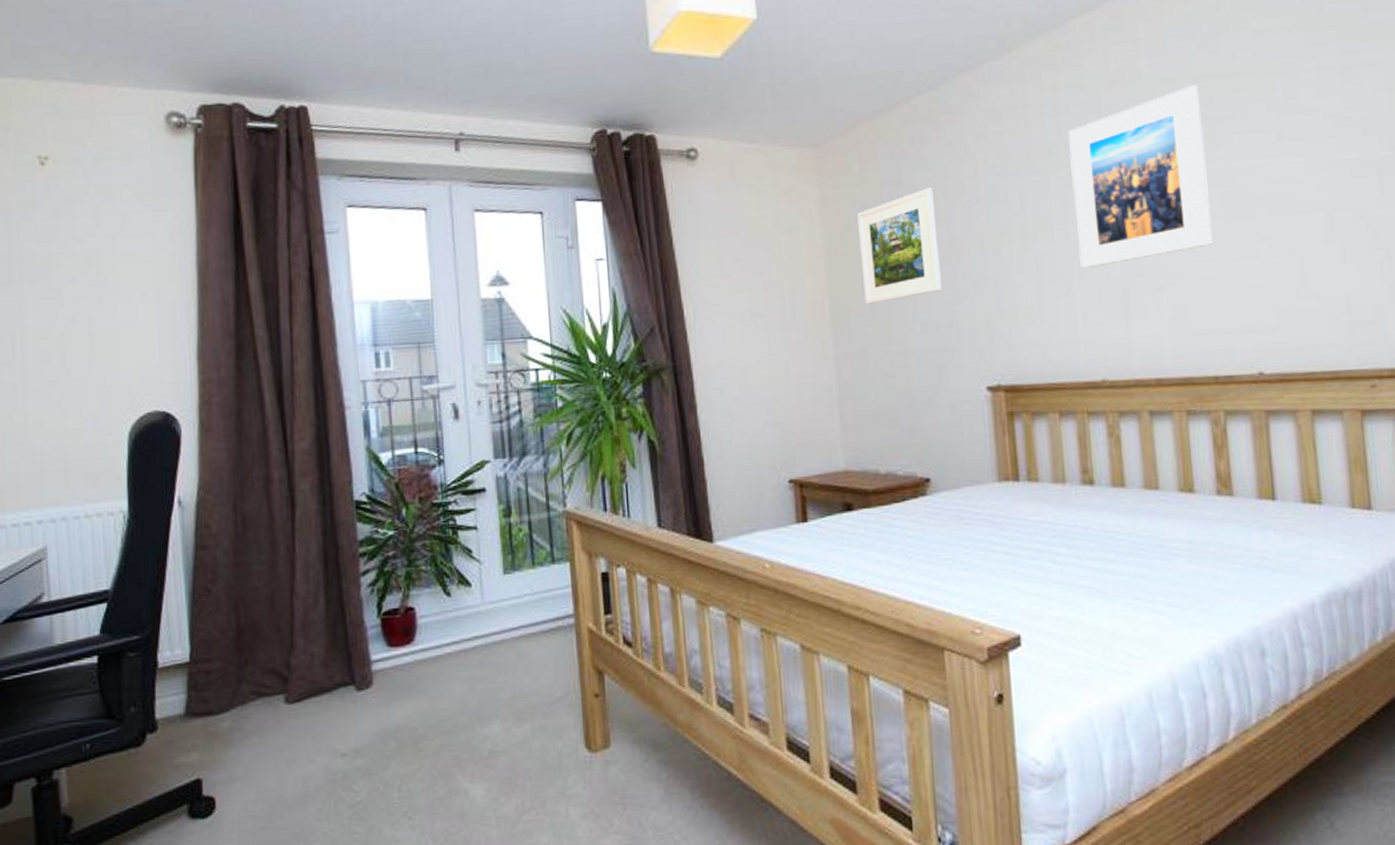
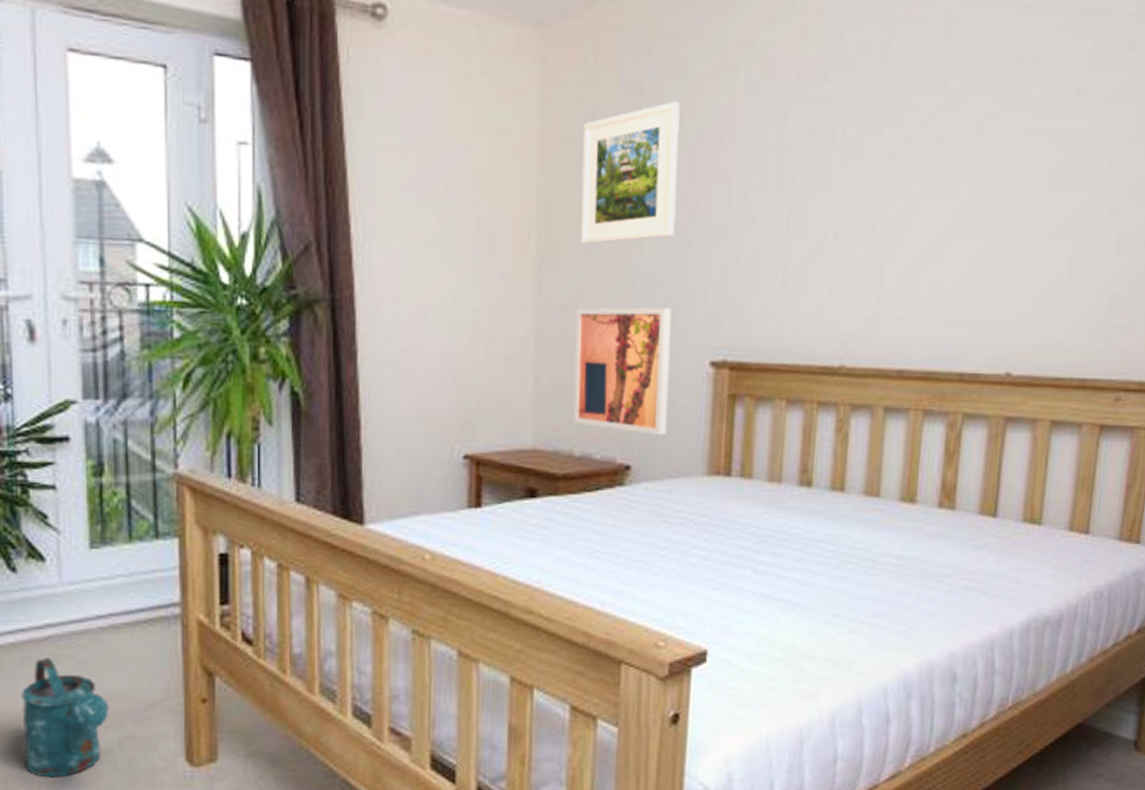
watering can: none [457,664,524,764] -> present [21,658,109,778]
wall art: none [868,347,958,451] -> present [573,307,671,435]
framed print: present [1068,85,1213,268] -> none [837,13,1004,228]

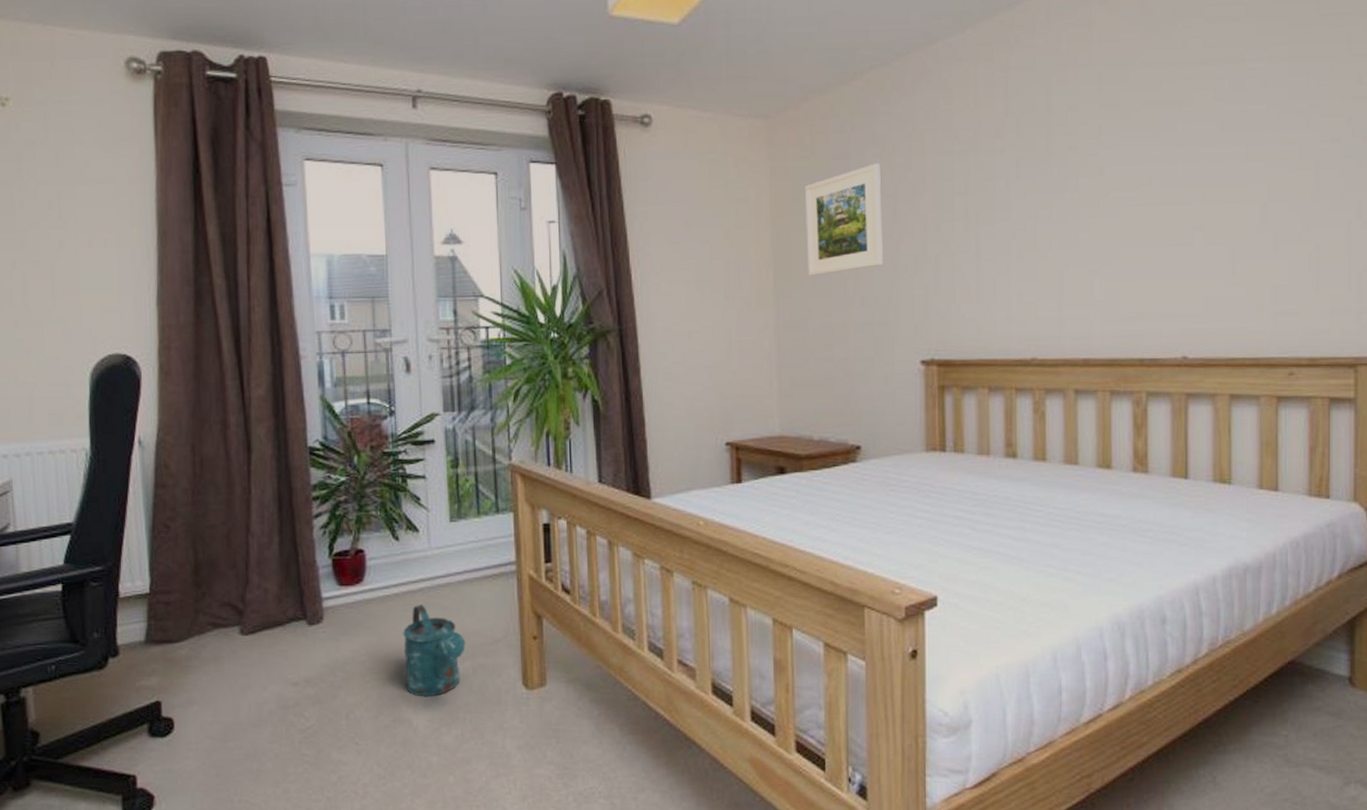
wall art: present [573,307,671,435] -> none [808,321,889,421]

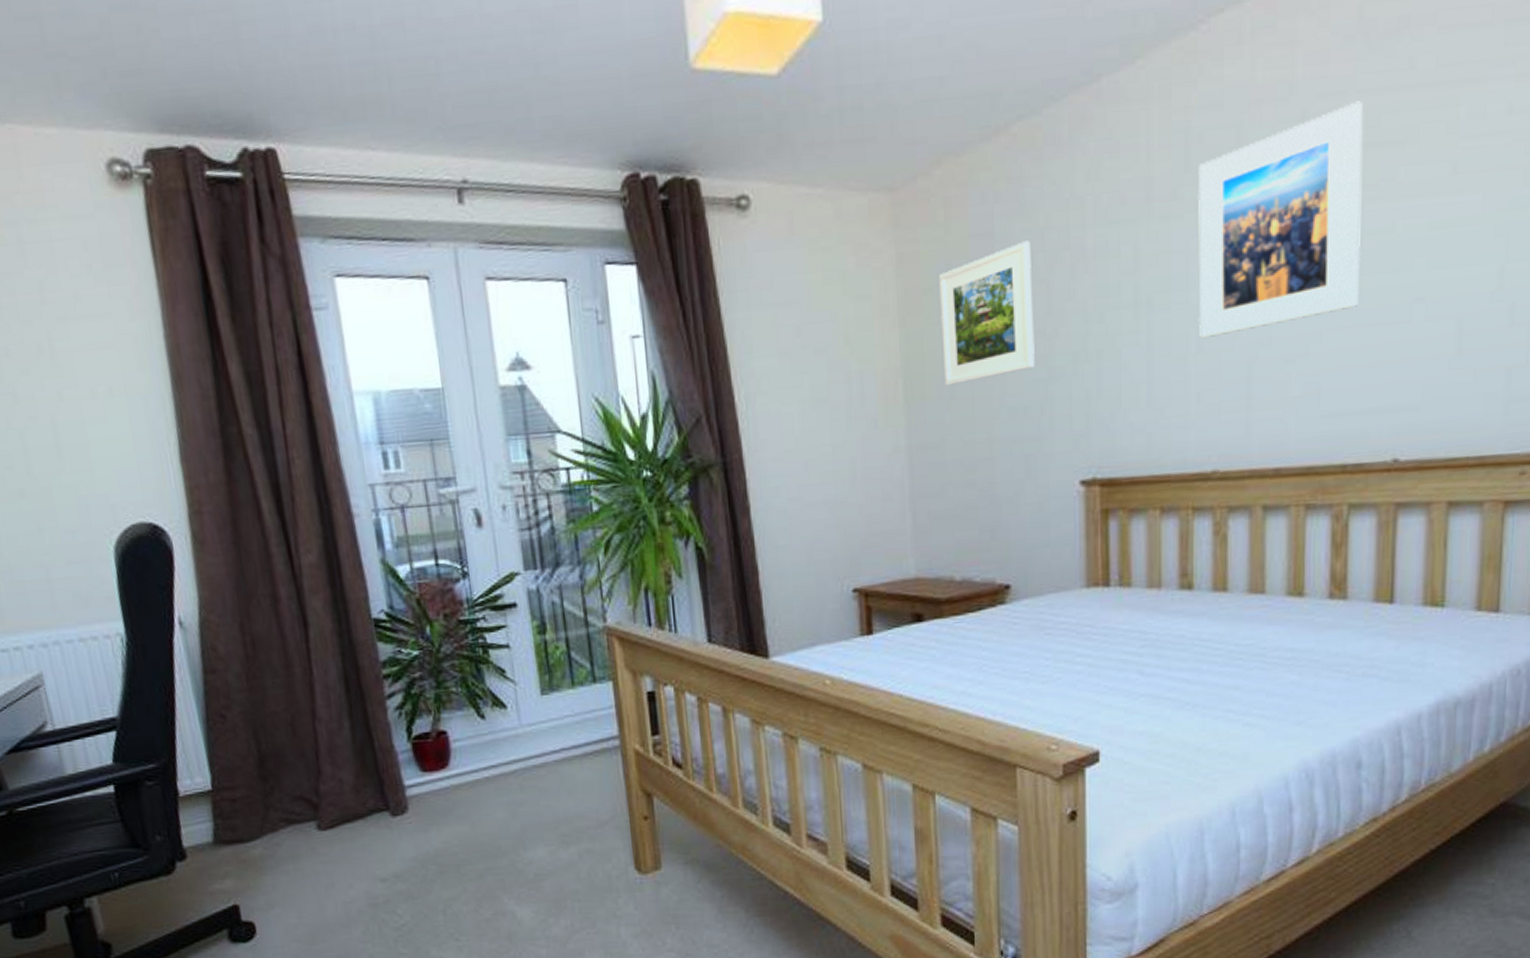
watering can: present [403,605,466,697] -> none [498,788,569,887]
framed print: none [1015,70,1150,248] -> present [1197,101,1363,338]

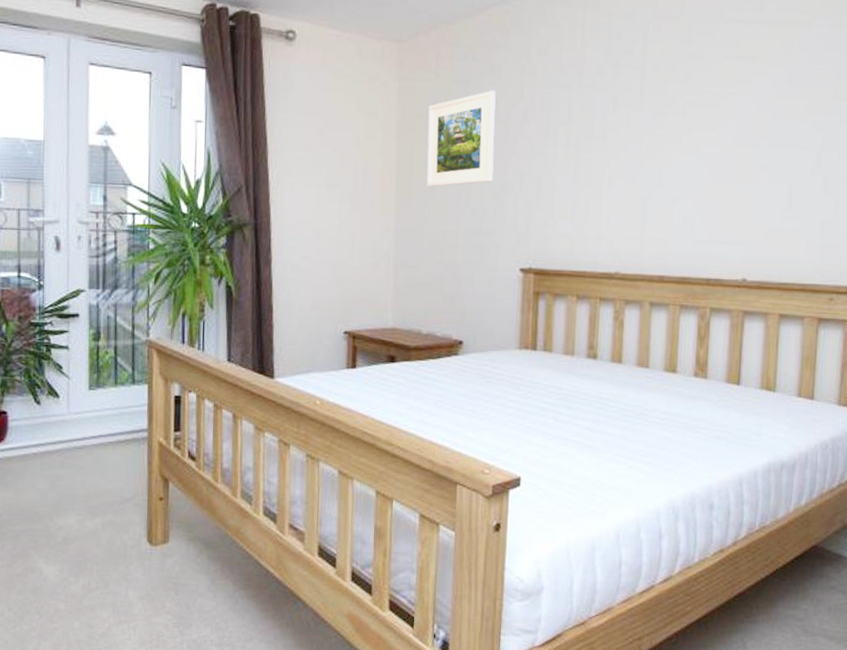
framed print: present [1197,101,1363,338] -> none [611,26,729,175]

